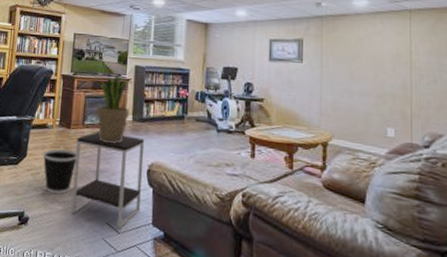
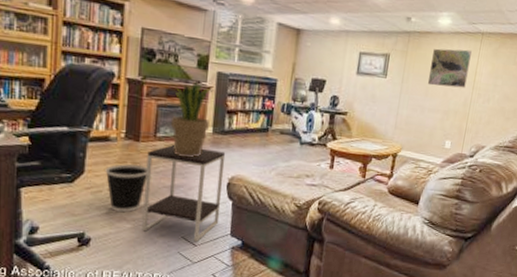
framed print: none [351,28,400,69] -> present [427,48,472,89]

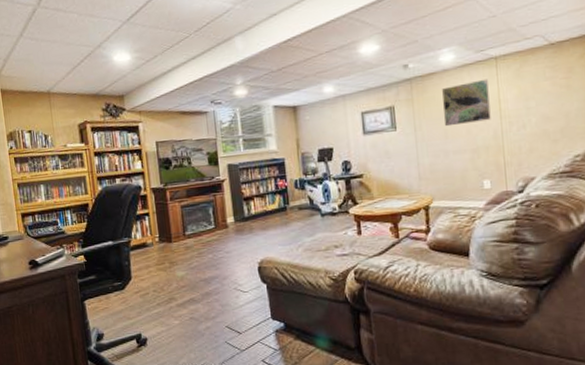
wastebasket: present [105,164,148,213] -> none [148,264,185,311]
side table: present [142,144,226,242] -> none [180,237,258,329]
potted plant: present [170,82,215,157] -> none [190,178,230,249]

